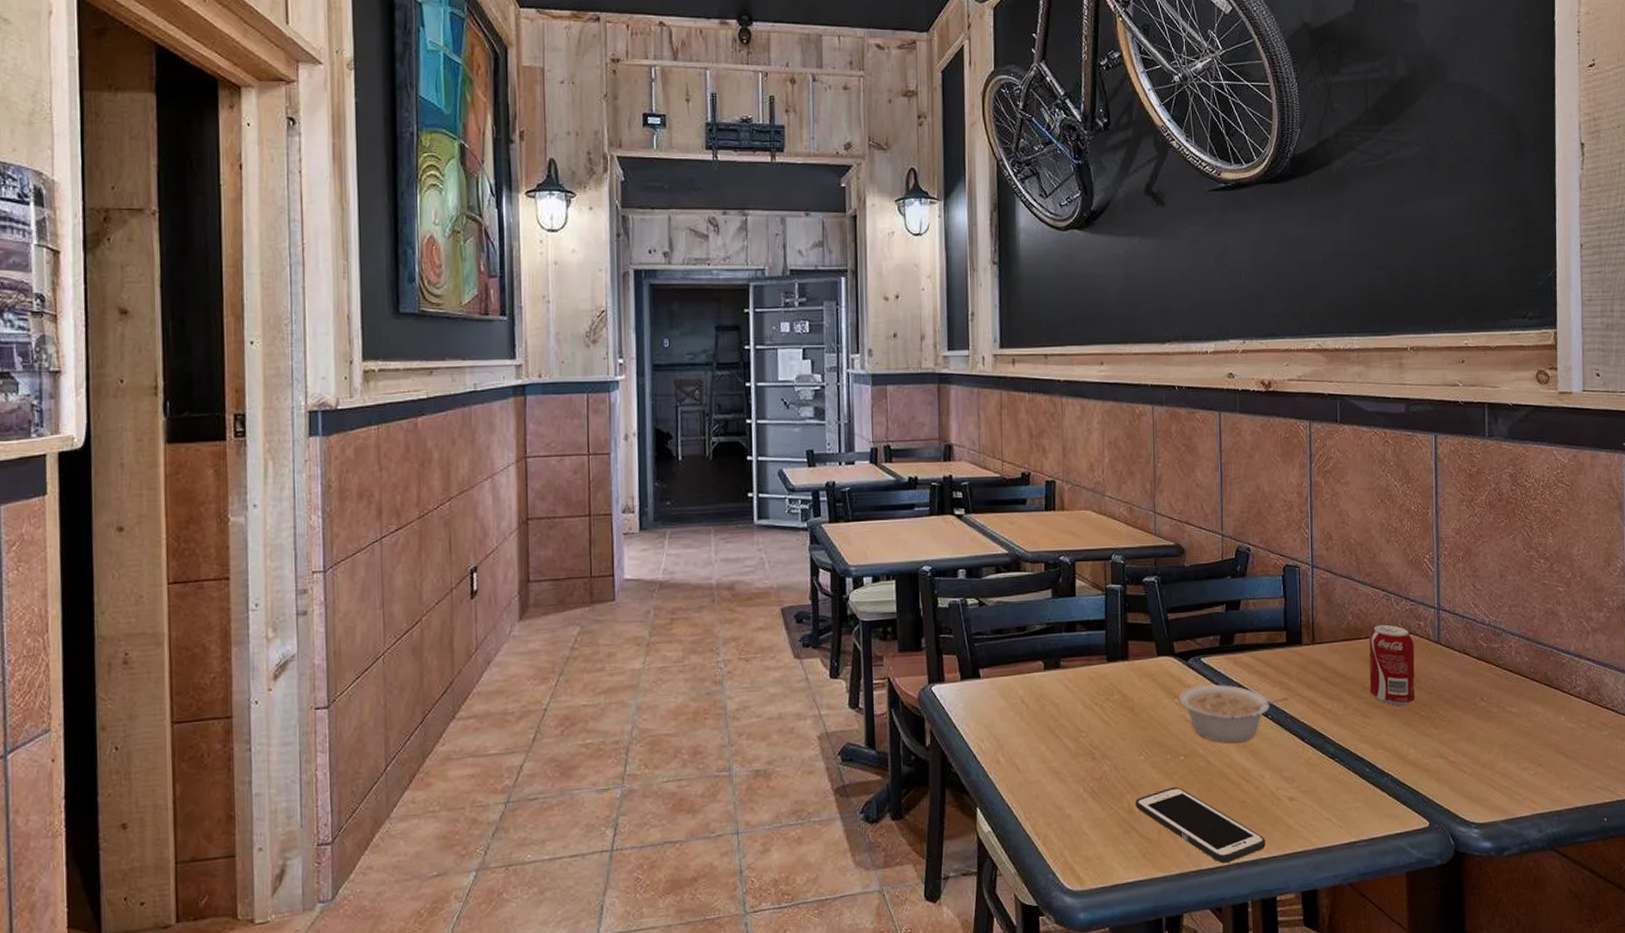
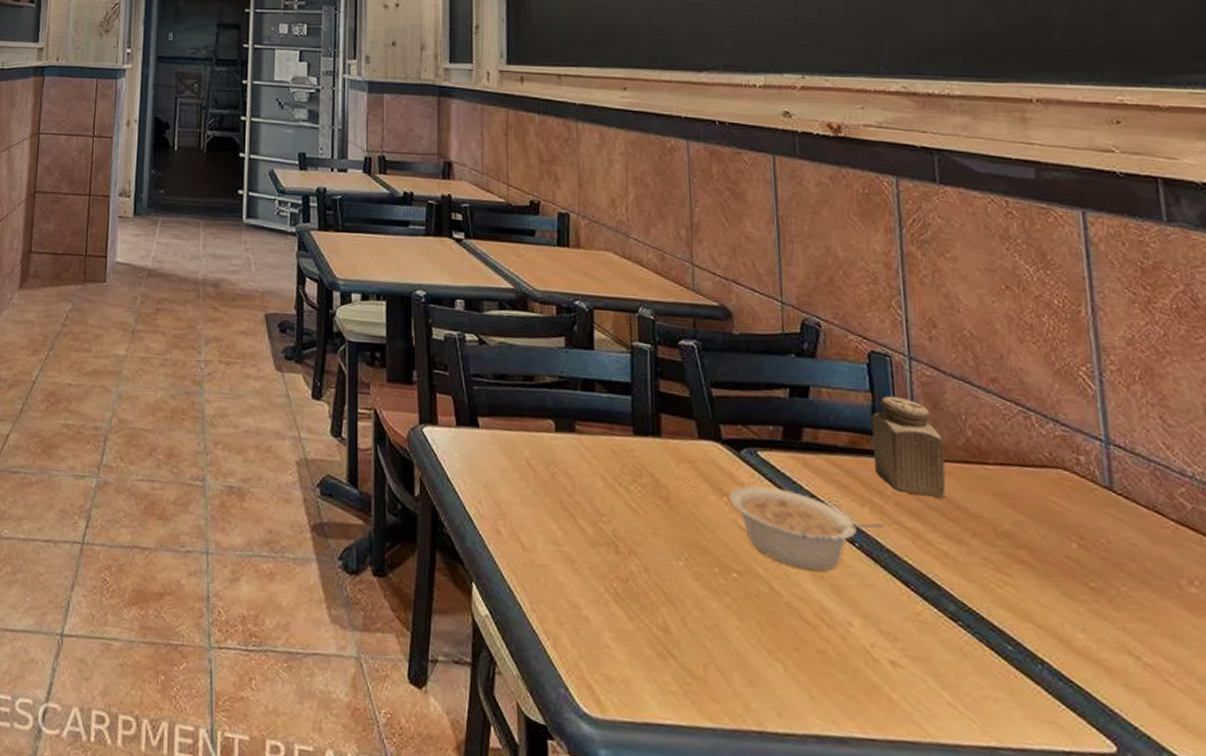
cell phone: present [1135,786,1266,864] -> none [672,610,859,732]
salt shaker: none [1284,598,1333,671] -> present [871,395,947,498]
soda can: present [1369,624,1416,707] -> none [1000,449,1080,569]

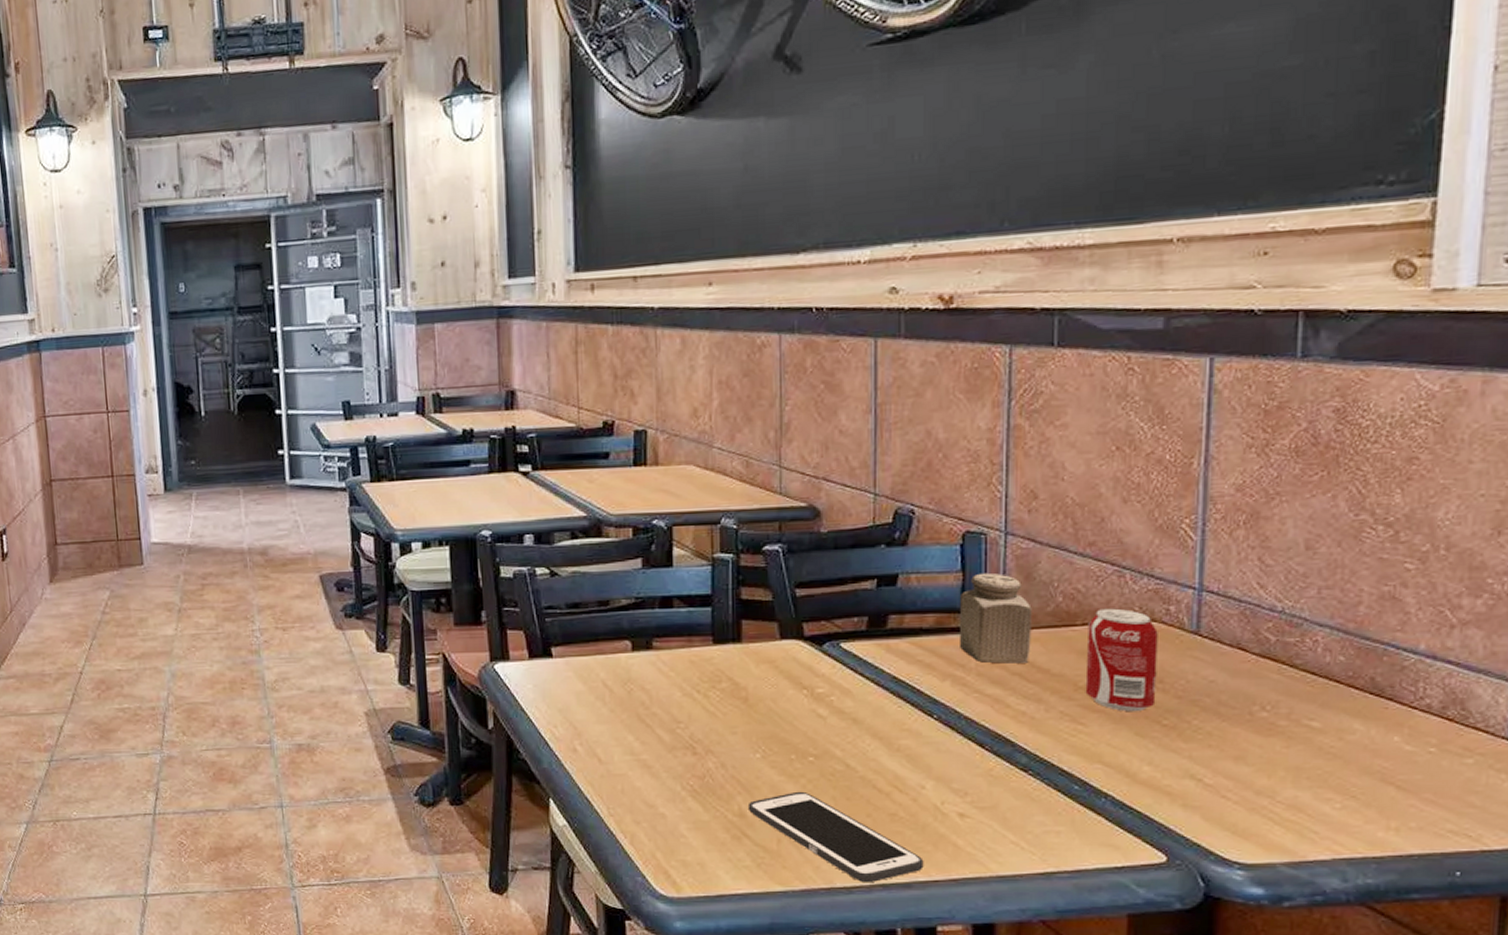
cell phone: none [672,610,859,732] -> present [747,791,924,883]
legume: present [729,485,885,572] -> none [809,674,965,745]
soda can: none [1000,449,1080,569] -> present [1085,608,1158,712]

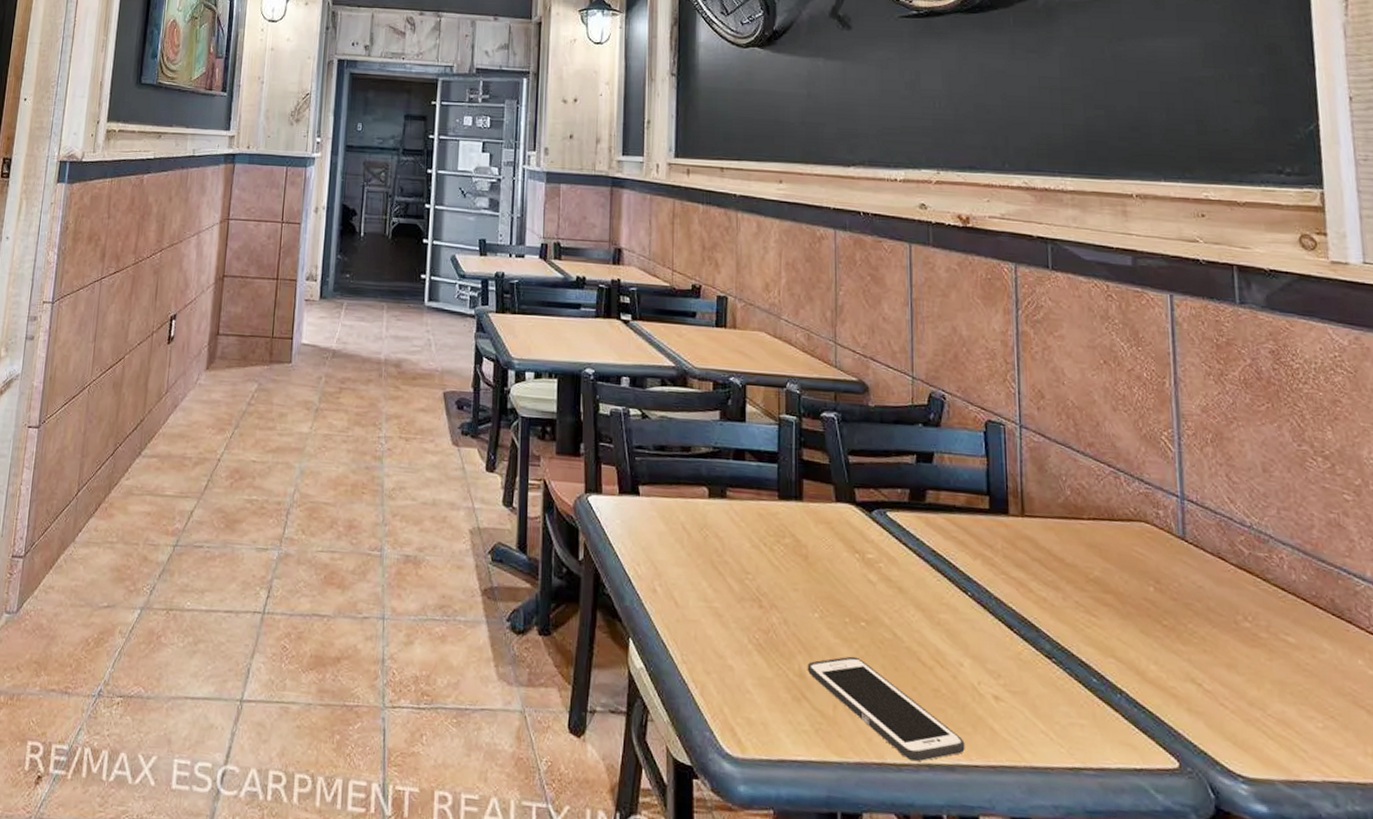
salt shaker: present [958,572,1032,664] -> none [986,460,1047,550]
soda can: present [1085,608,1158,712] -> none [1093,506,1156,610]

